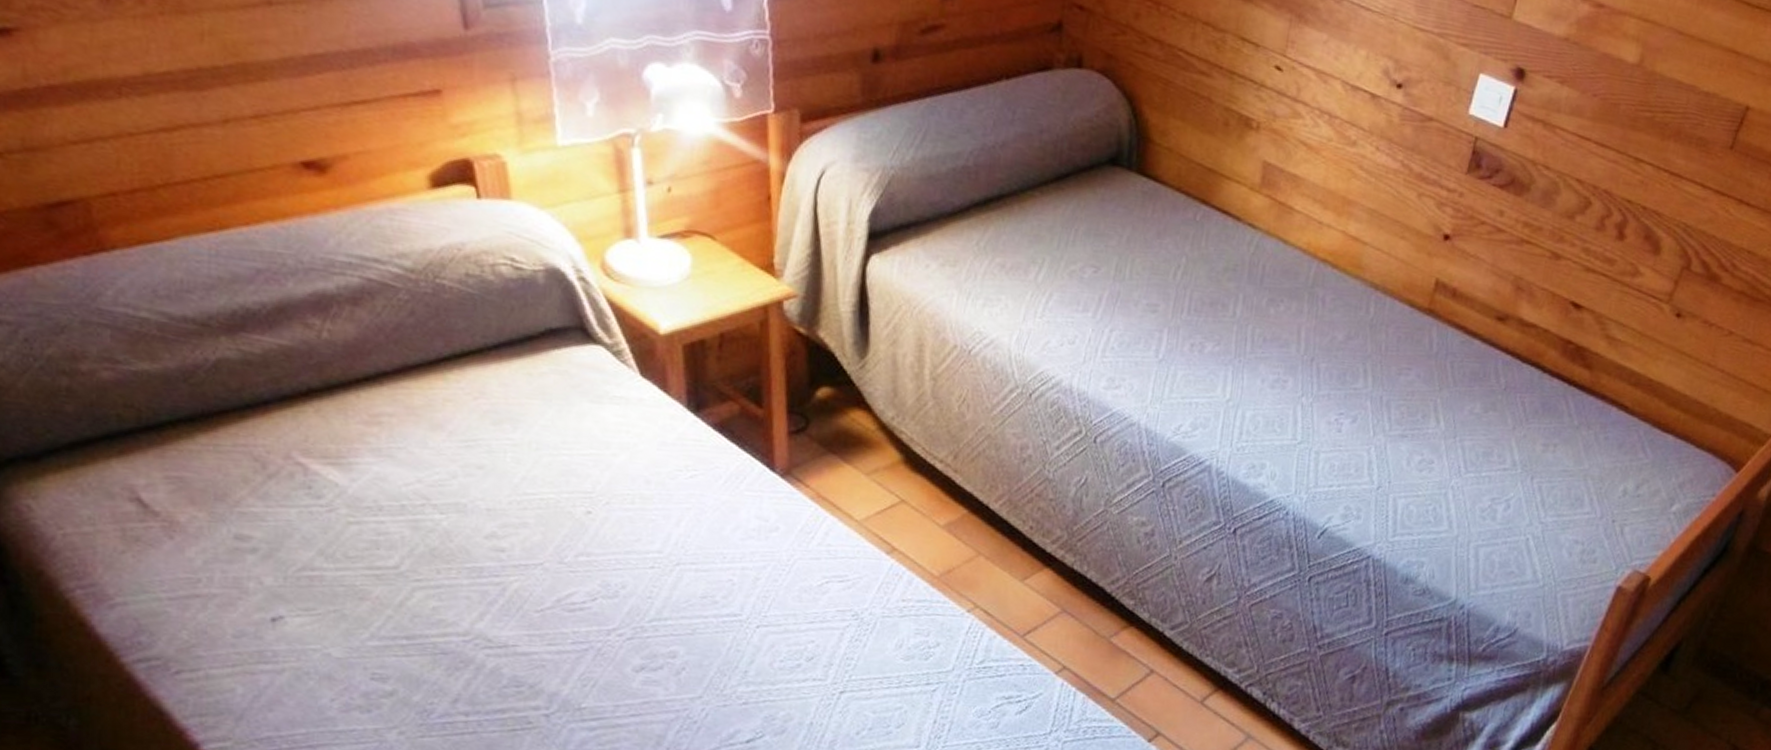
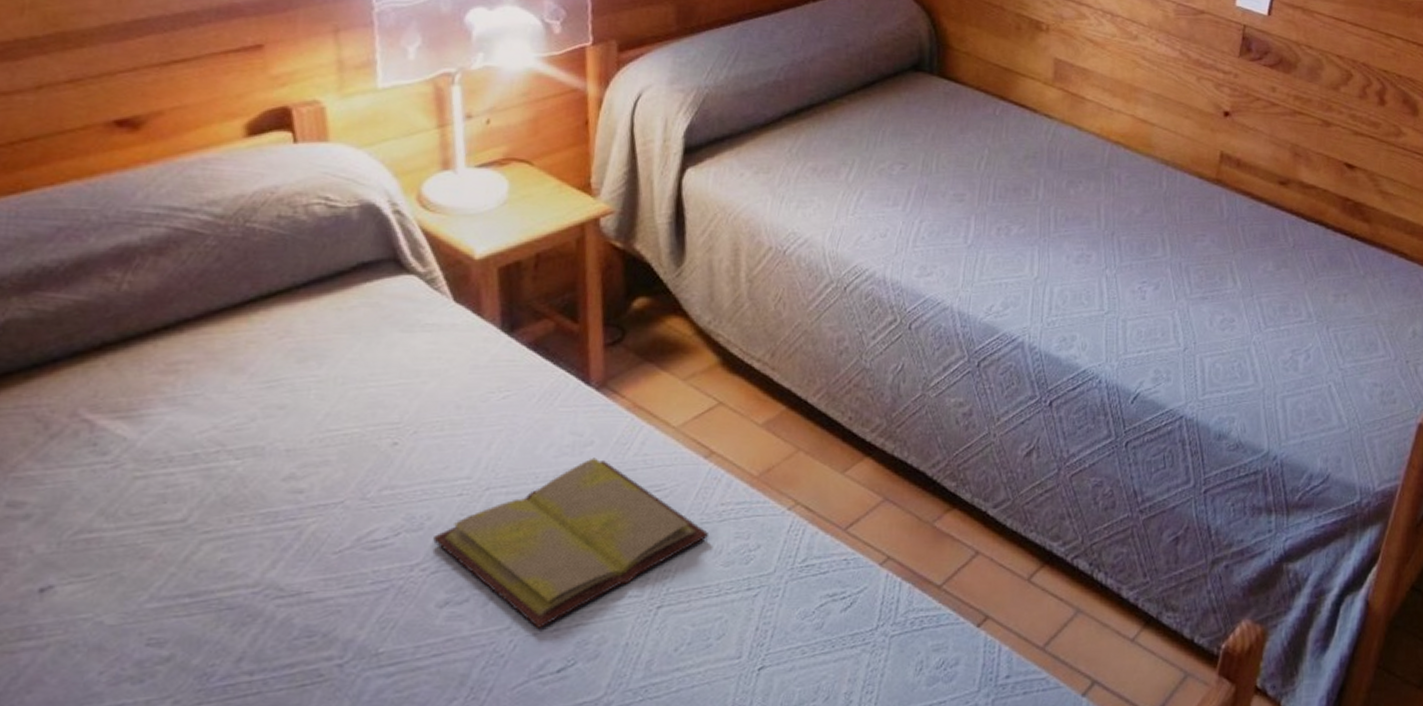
diary: none [628,543,891,702] -> present [433,458,710,630]

